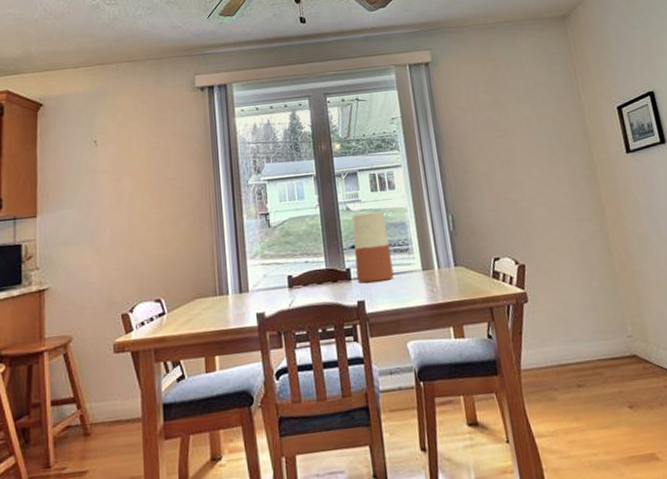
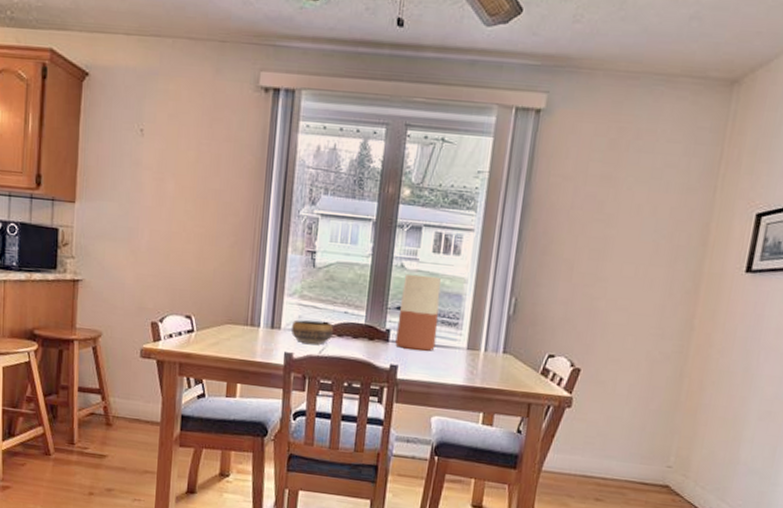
bowl: none [258,274,299,301] -> present [290,320,334,345]

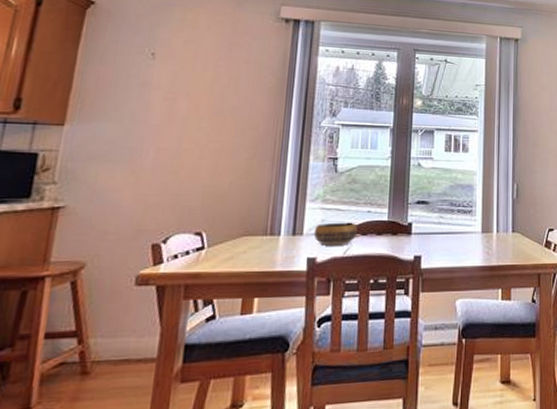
vase: present [395,273,442,351] -> none [417,171,455,239]

